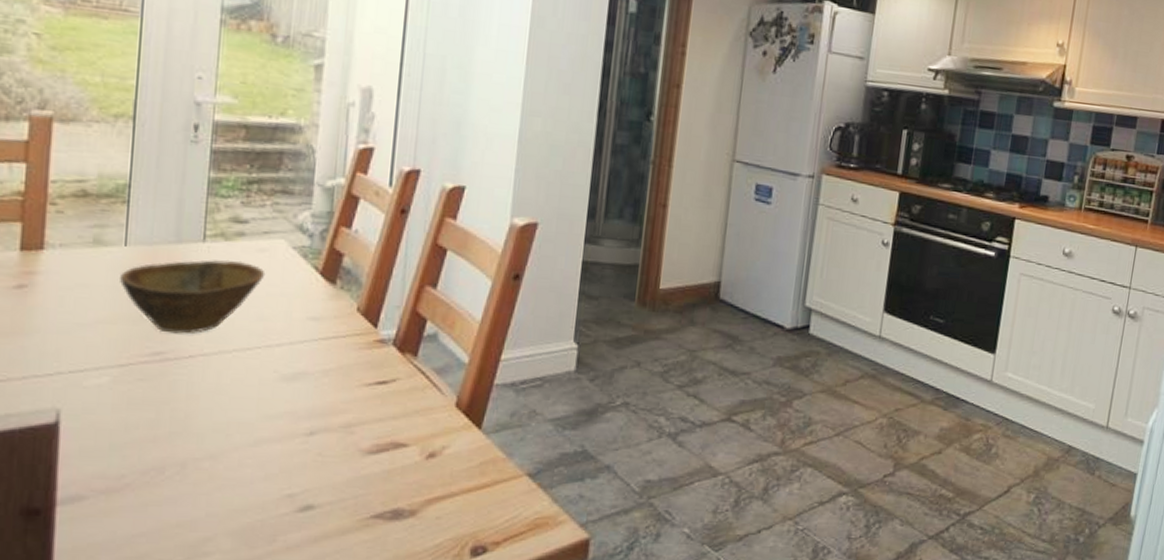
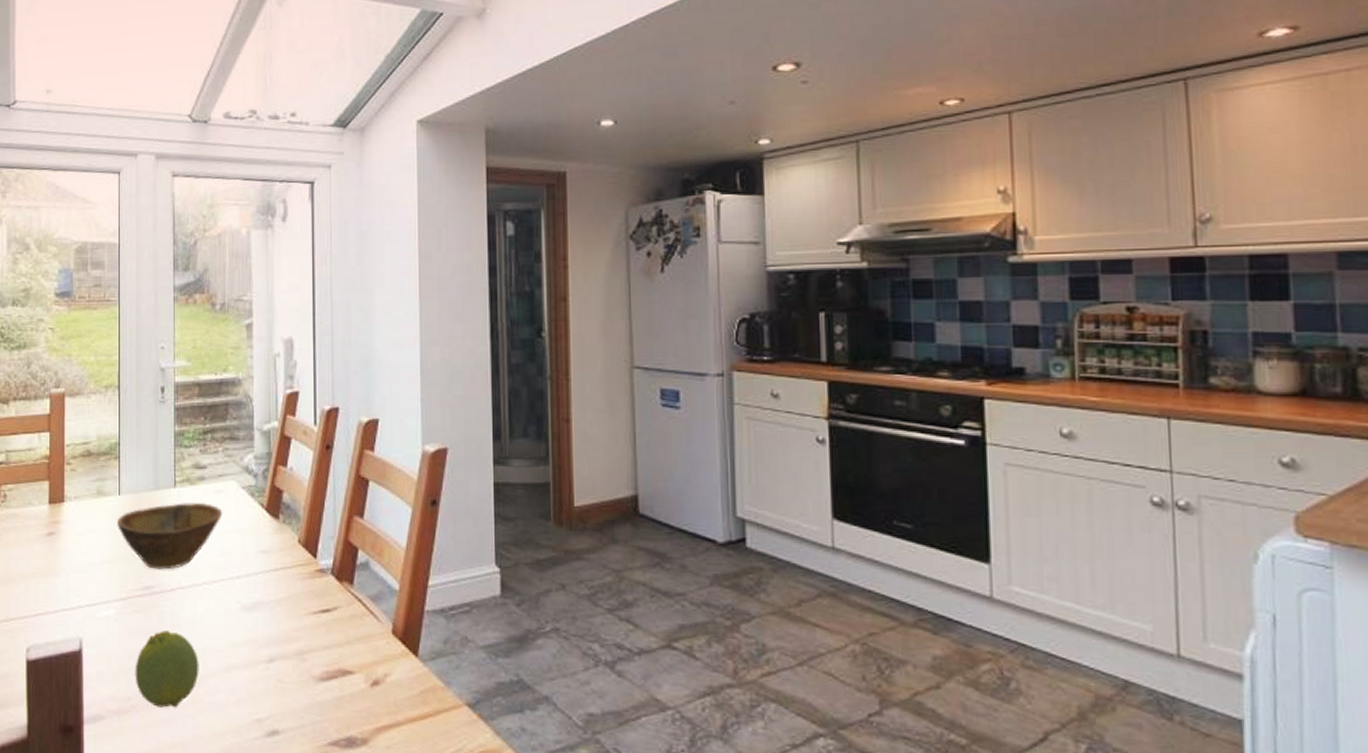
fruit: none [132,401,220,485] -> present [135,630,199,708]

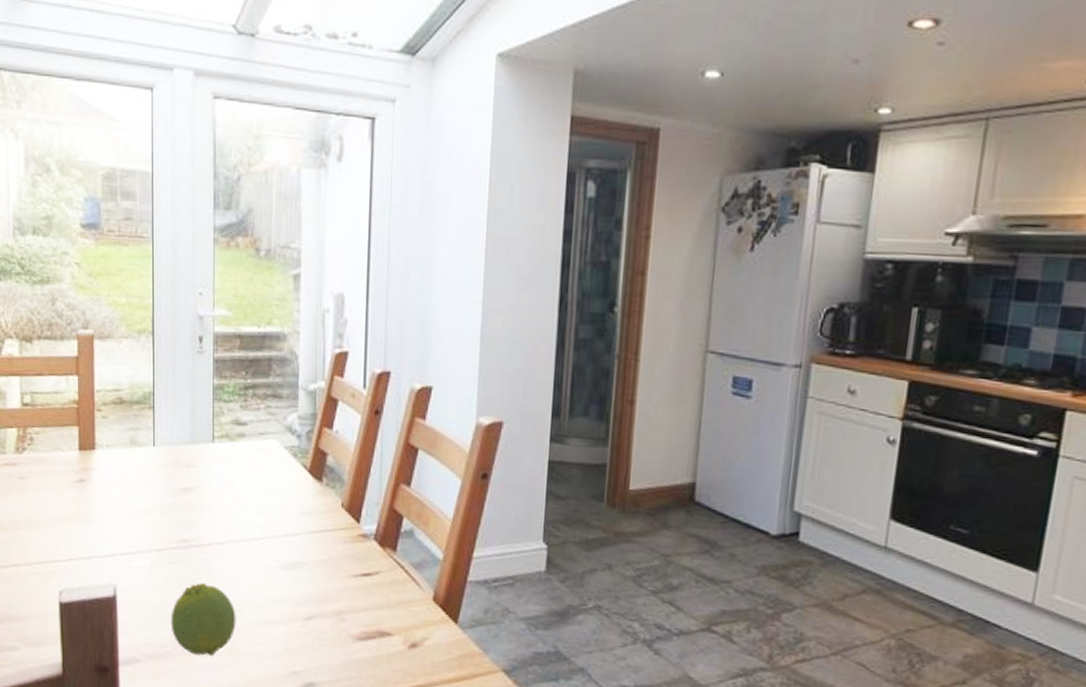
bowl: present [116,502,223,570] -> none [151,458,264,525]

